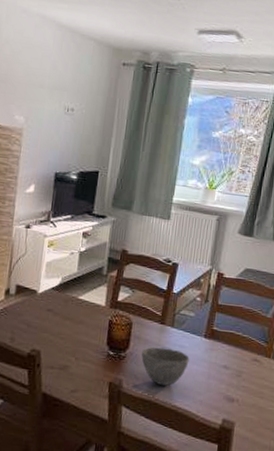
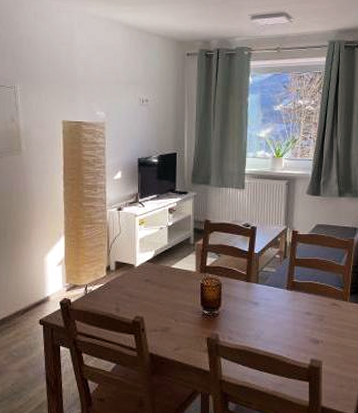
bowl: present [141,347,190,386] -> none [232,302,276,335]

